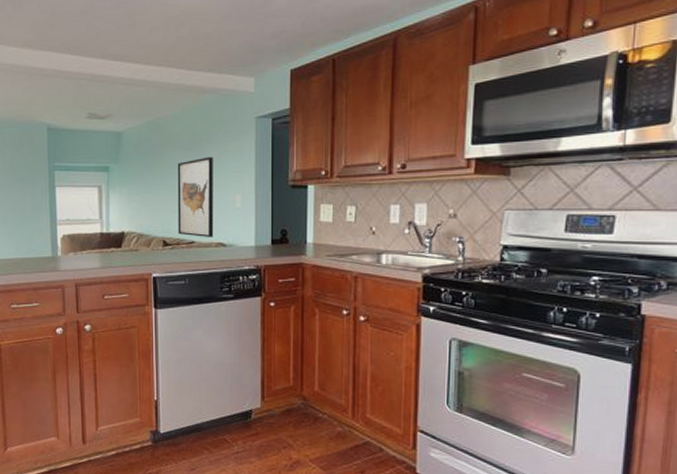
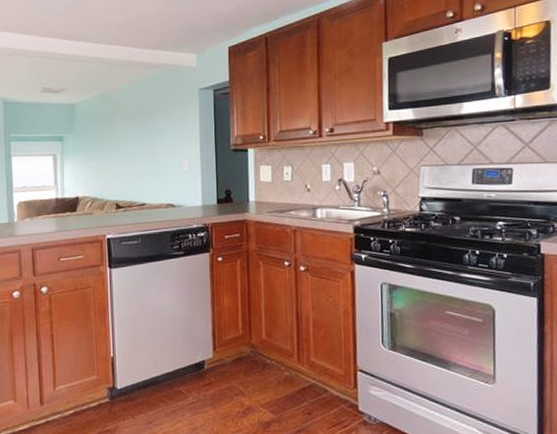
wall art: present [177,156,214,237] -> none [128,125,163,199]

